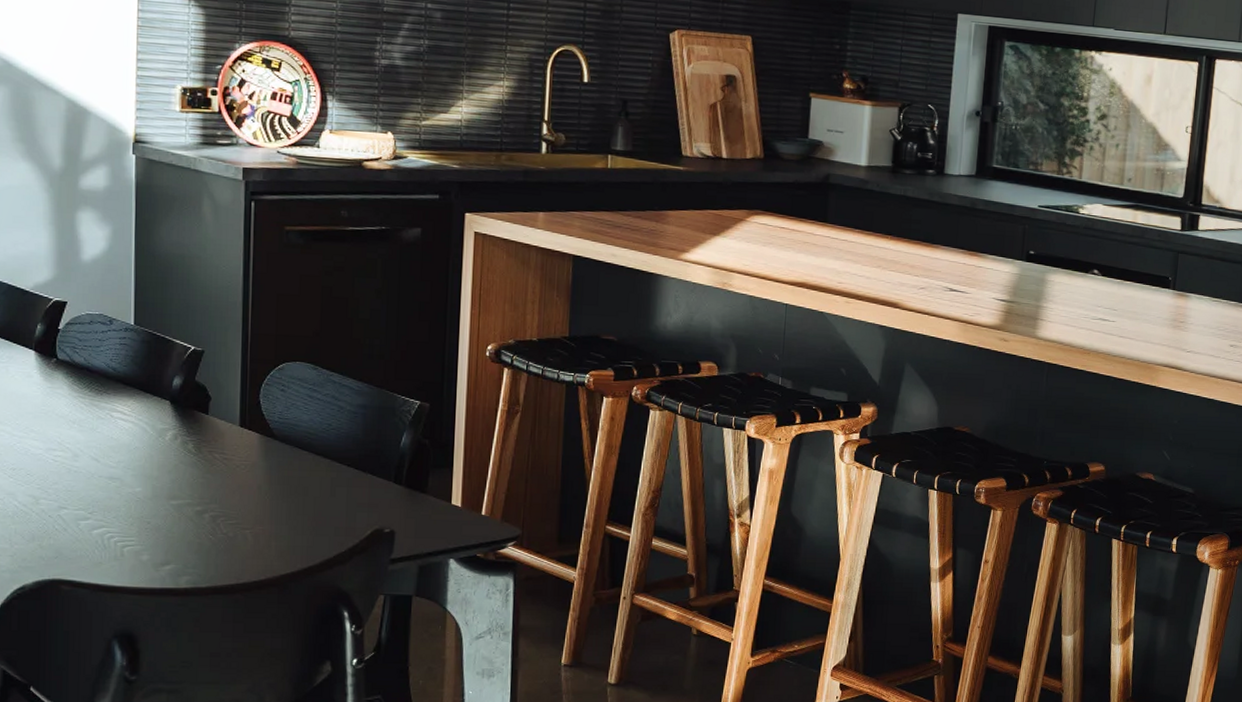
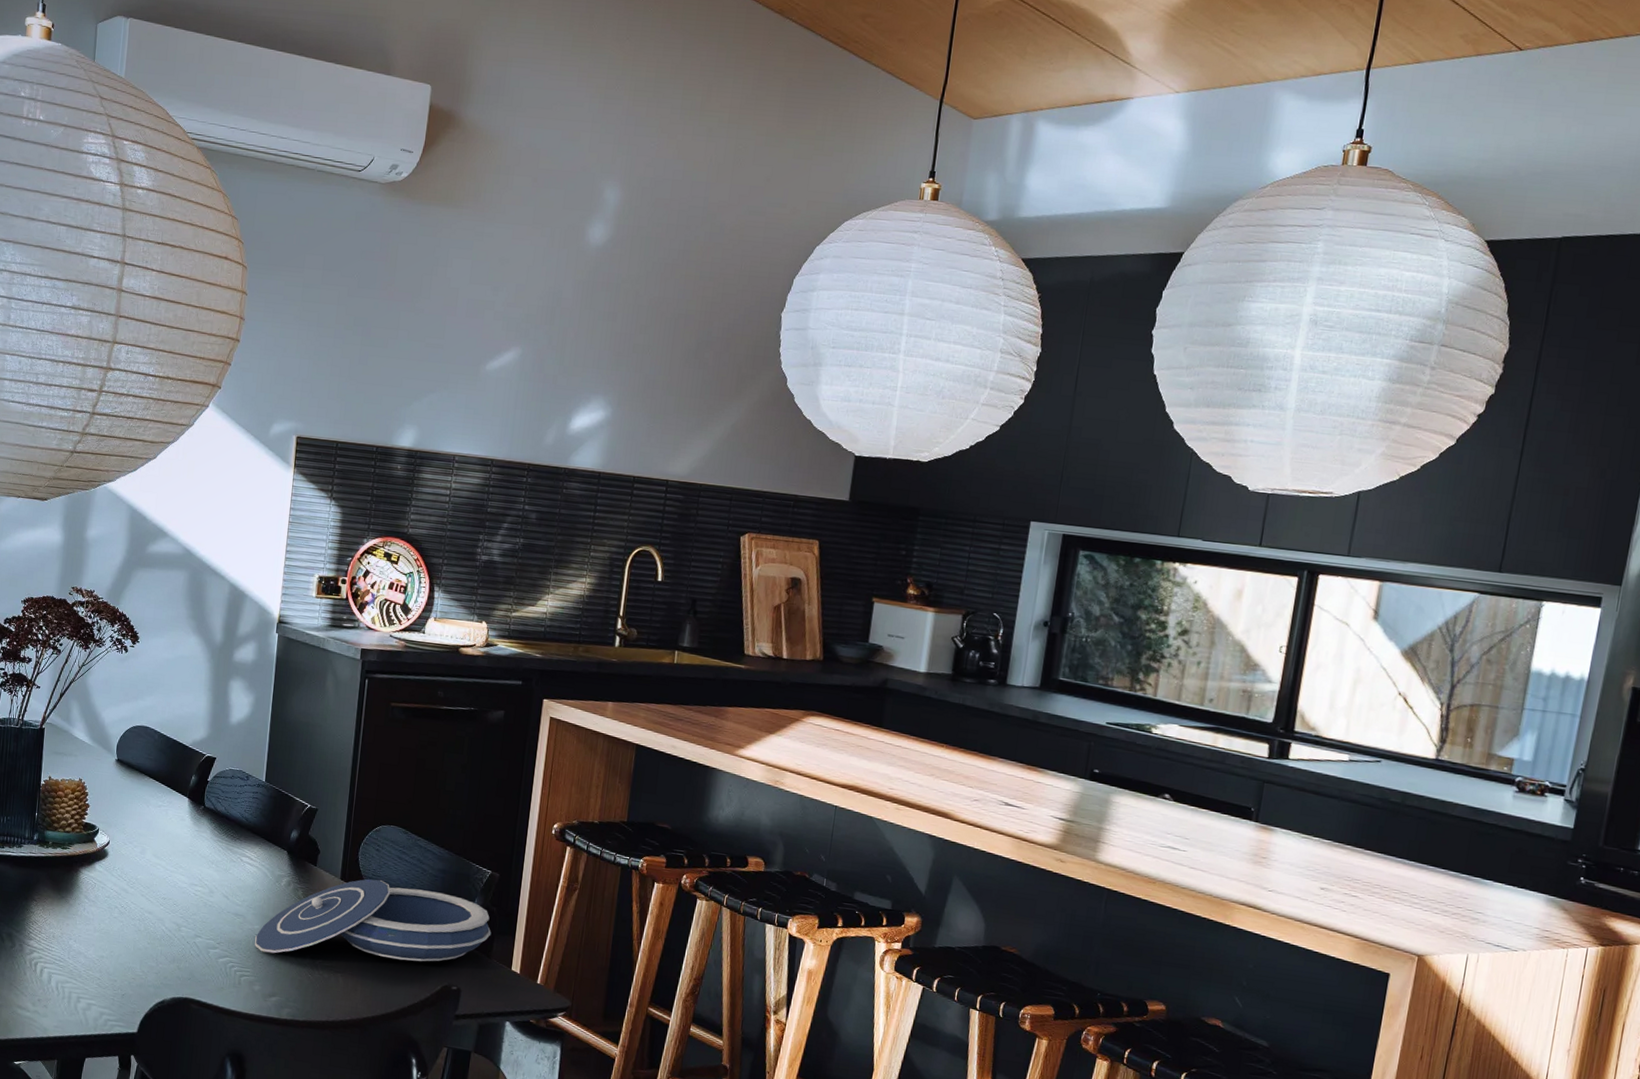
bowl: none [138,423,425,517] -> present [255,878,492,962]

